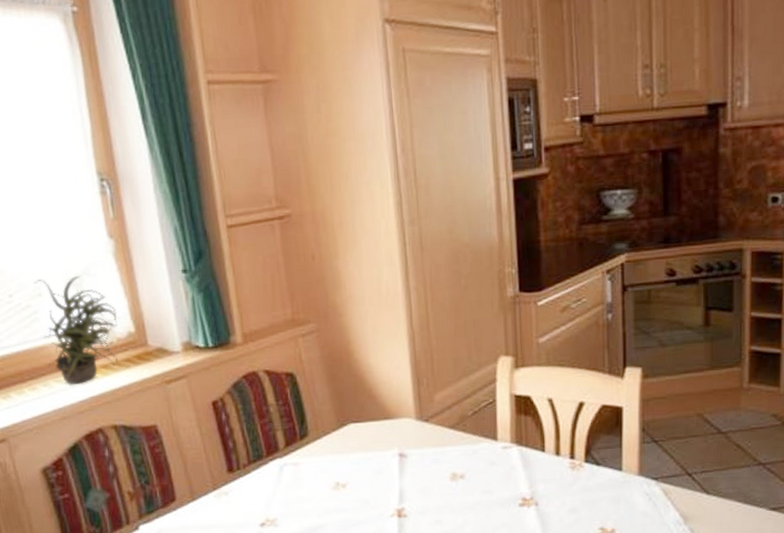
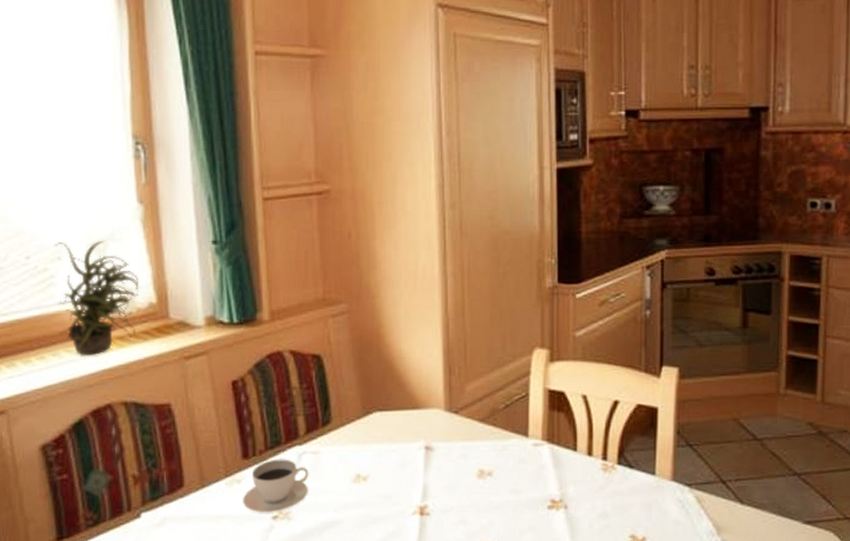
teacup: none [231,471,292,521] -> present [243,459,309,512]

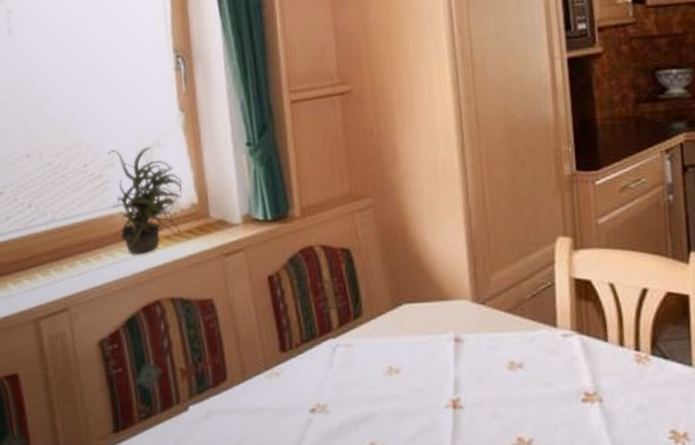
teacup: present [243,459,309,512] -> none [282,352,344,405]

